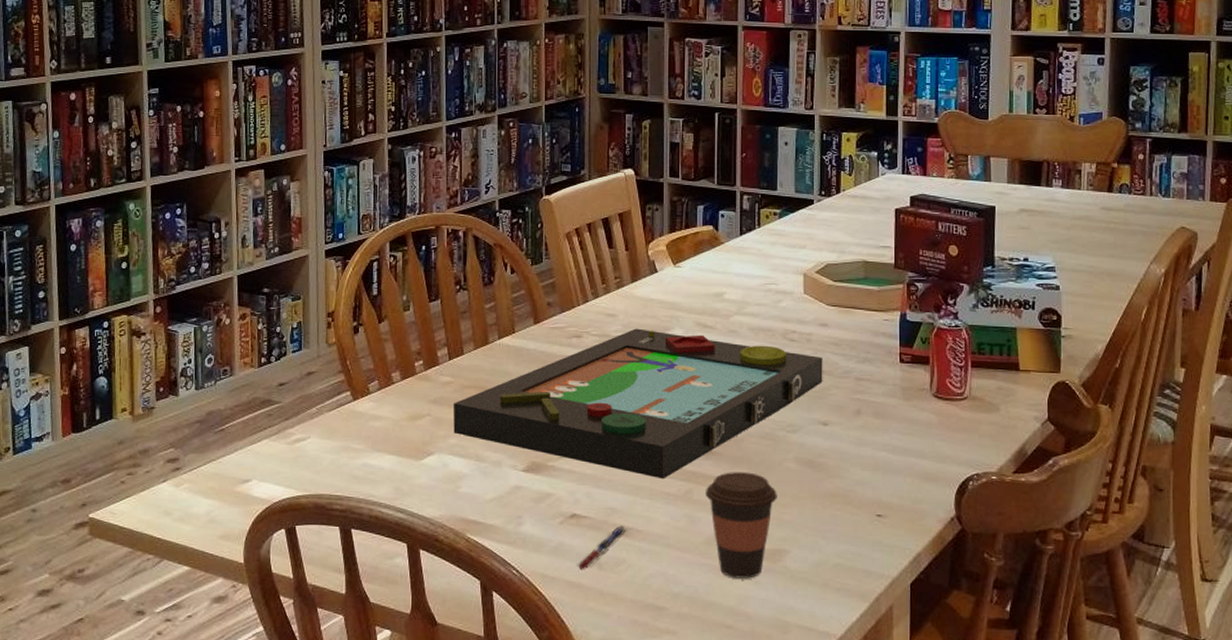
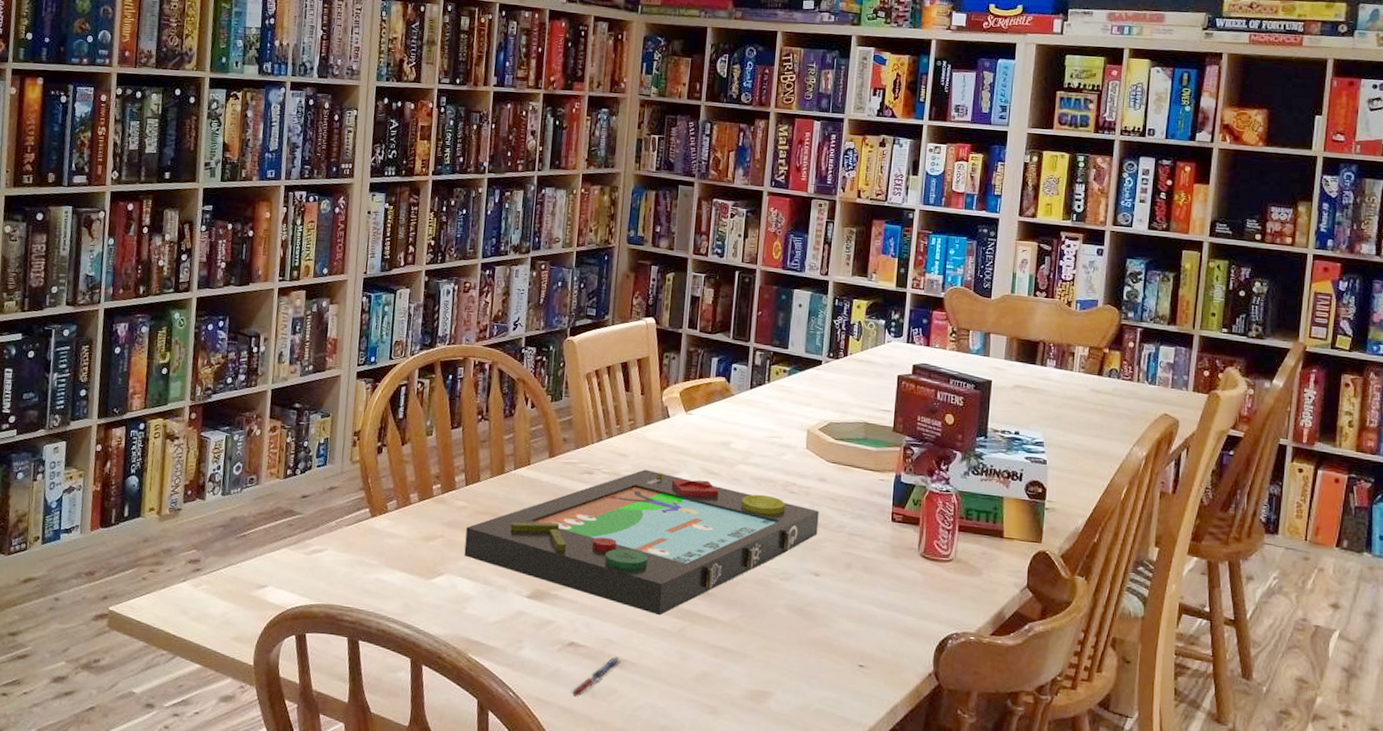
coffee cup: present [705,472,777,579] -> none [698,613,766,717]

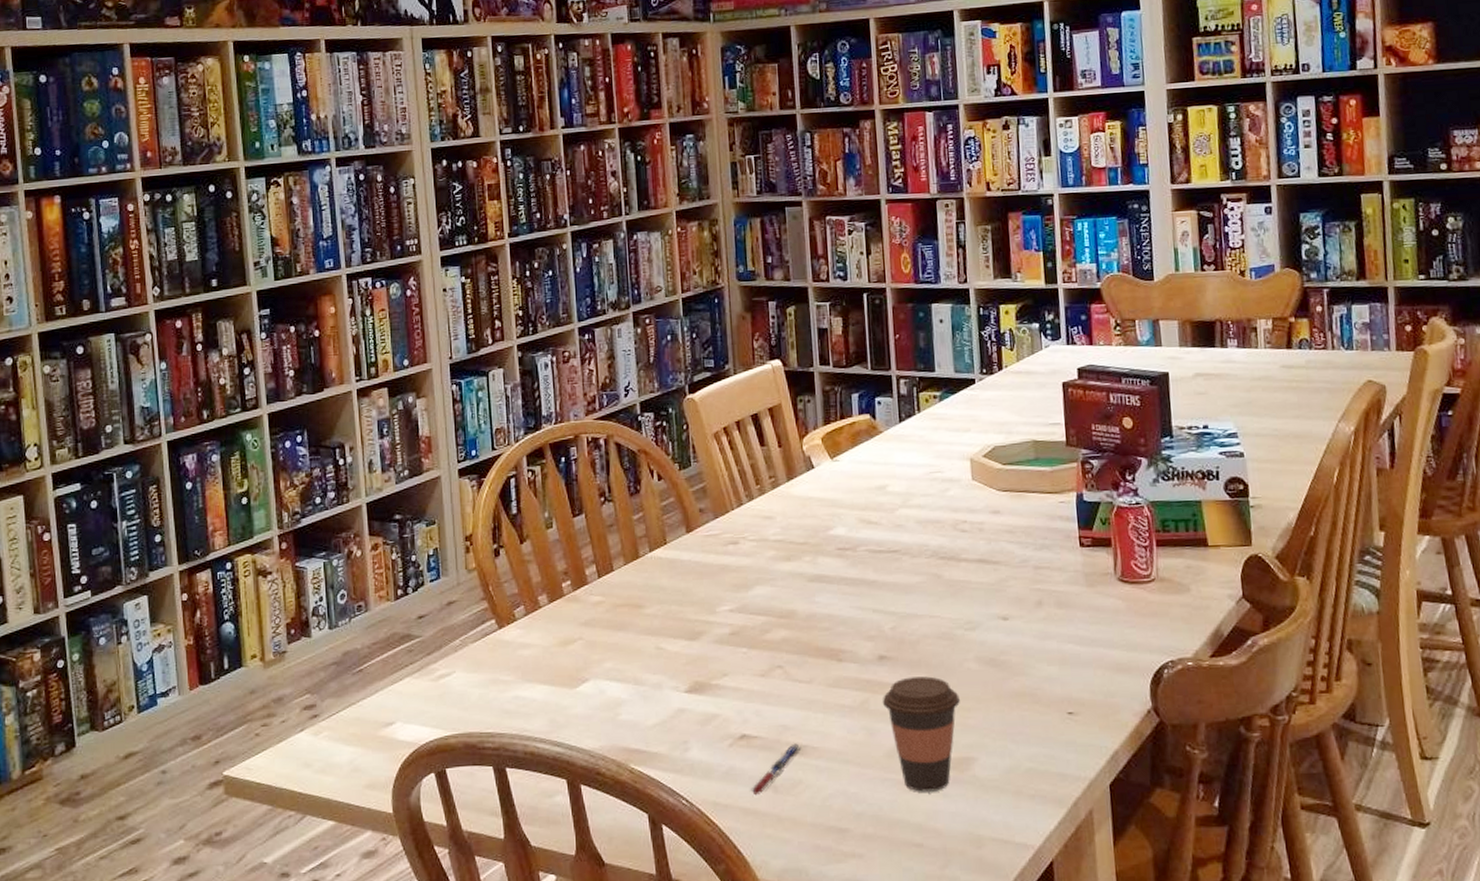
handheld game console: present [464,469,819,616] -> none [607,529,999,691]
coffee cup: none [698,613,766,717] -> present [882,676,960,792]

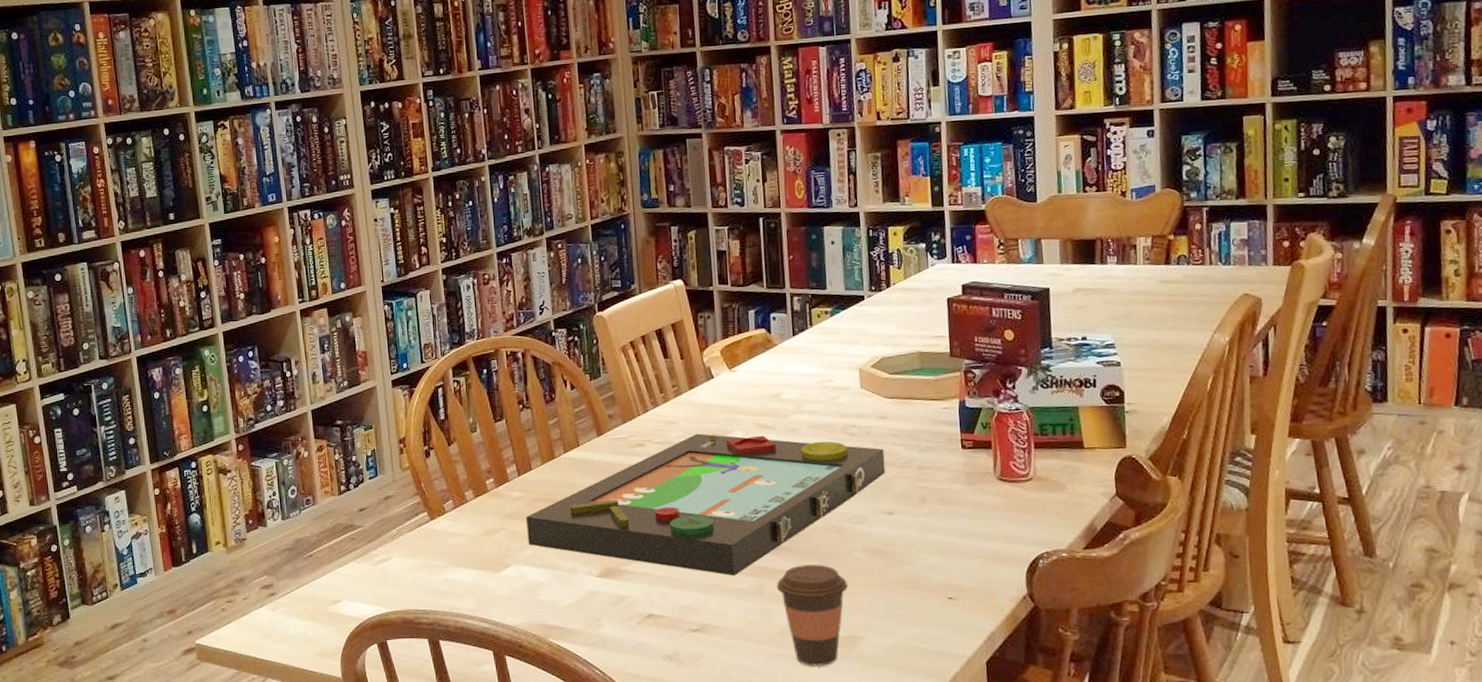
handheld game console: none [607,529,999,691] -> present [526,433,886,576]
pen: present [750,743,802,796] -> none [657,622,703,667]

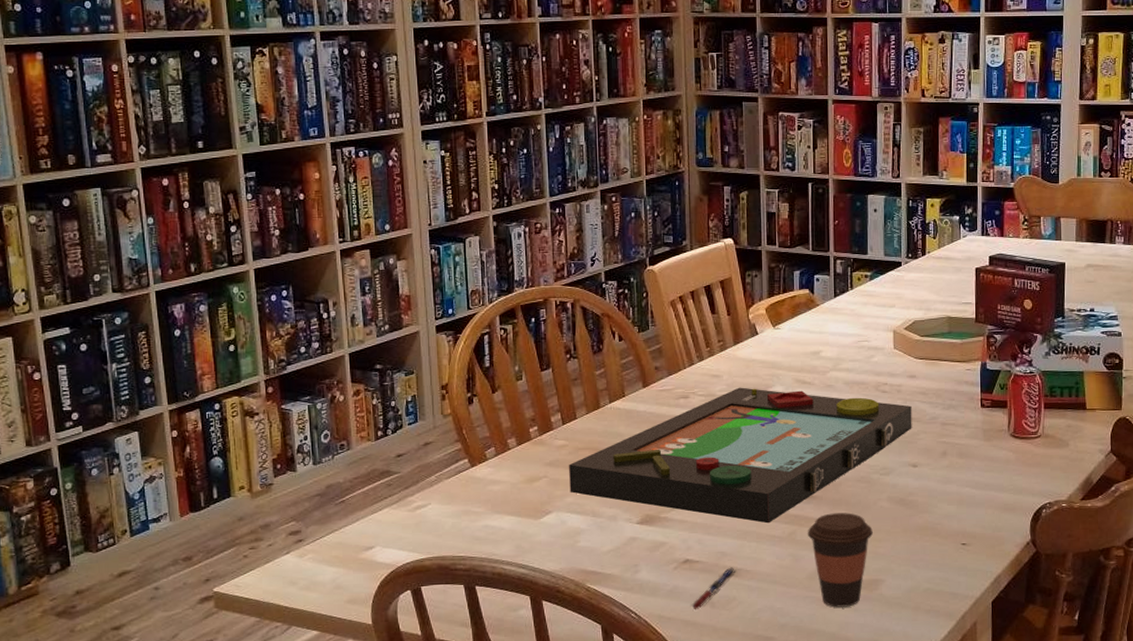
pen: none [657,622,703,667] -> present [691,567,736,610]

